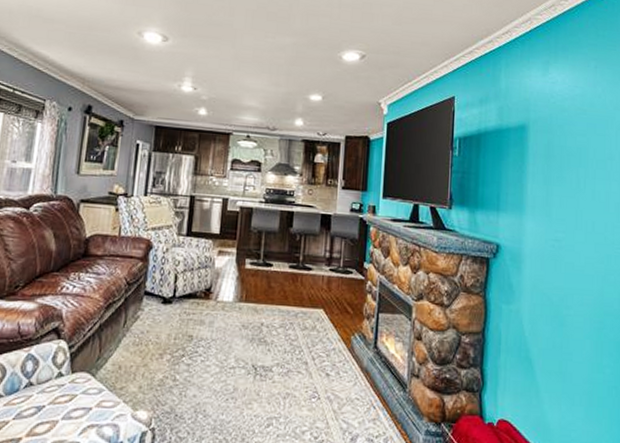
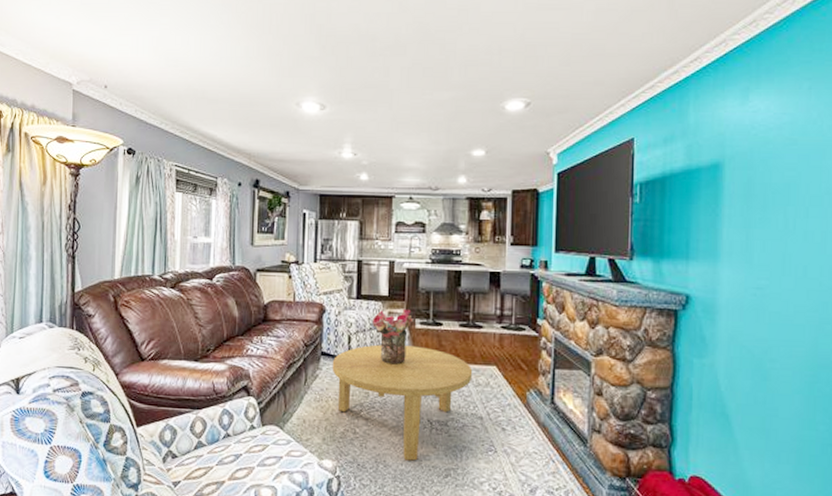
coffee table: none [155,284,300,410] -> present [332,344,473,461]
bouquet: none [201,248,244,306] -> present [372,308,414,365]

